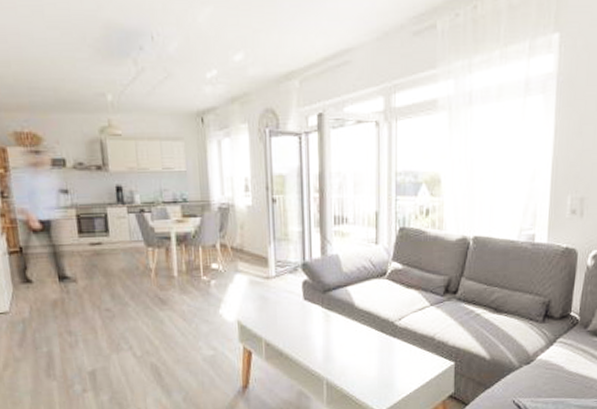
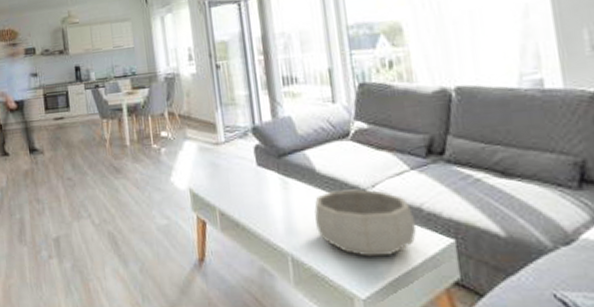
decorative bowl: none [350,322,429,378] -> present [314,189,417,257]

